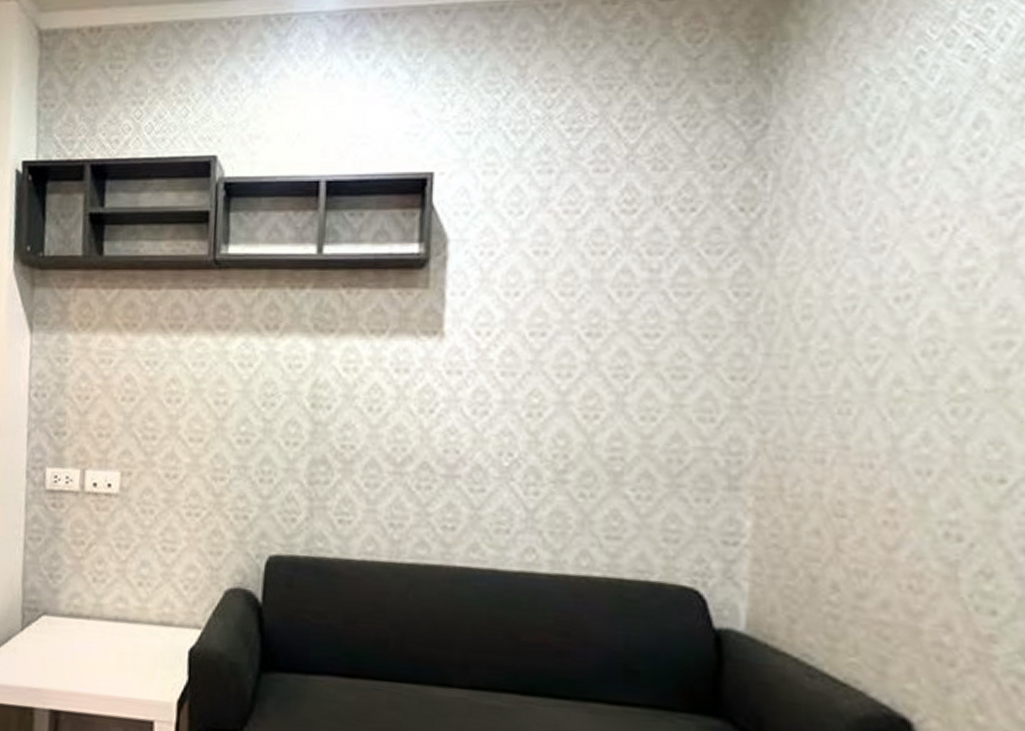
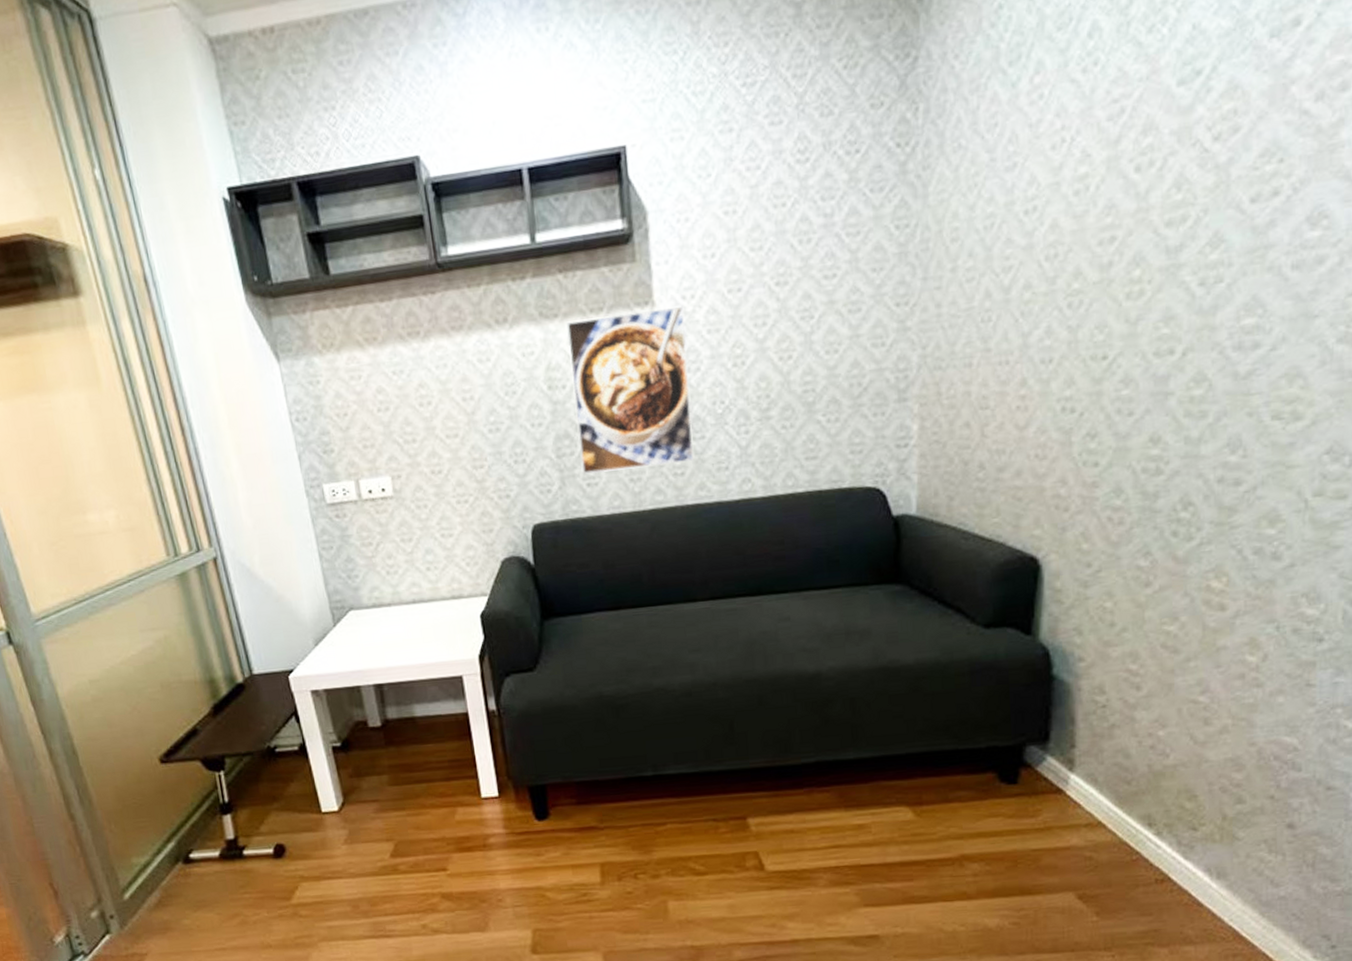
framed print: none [336,339,476,516] -> present [566,306,695,474]

